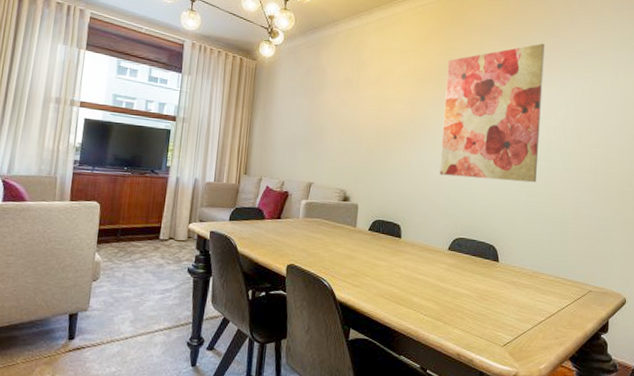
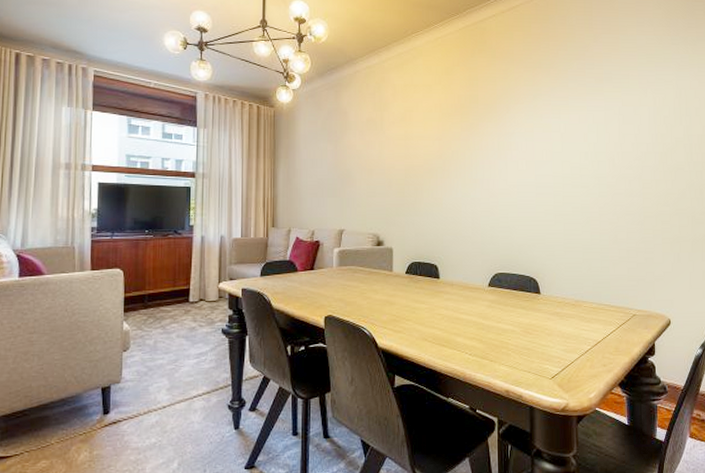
wall art: present [439,43,545,183] -> none [473,67,573,211]

